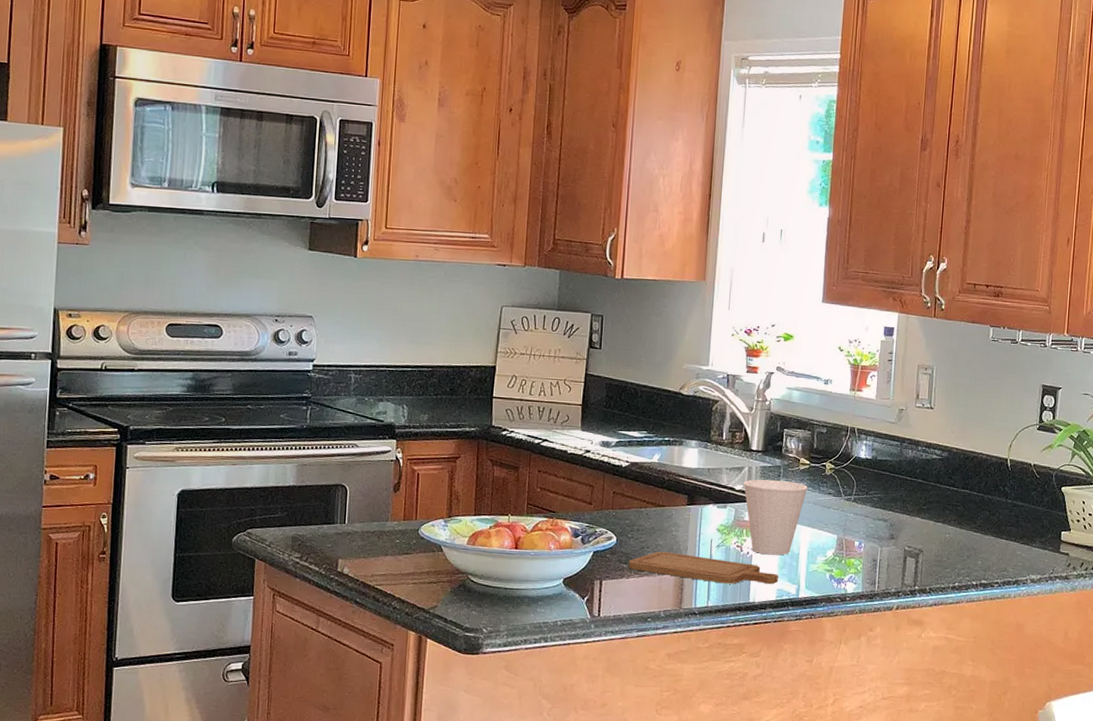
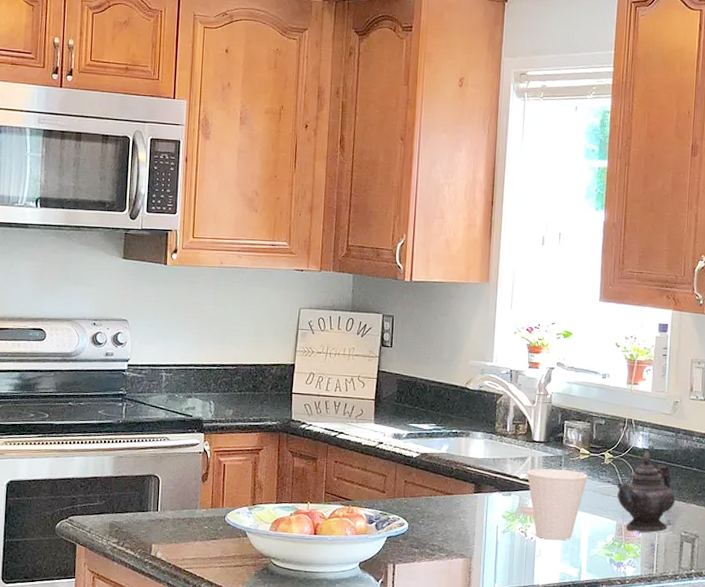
chopping board: present [628,551,778,584] -> none [419,536,561,568]
teapot: none [838,461,900,547] -> present [617,451,676,533]

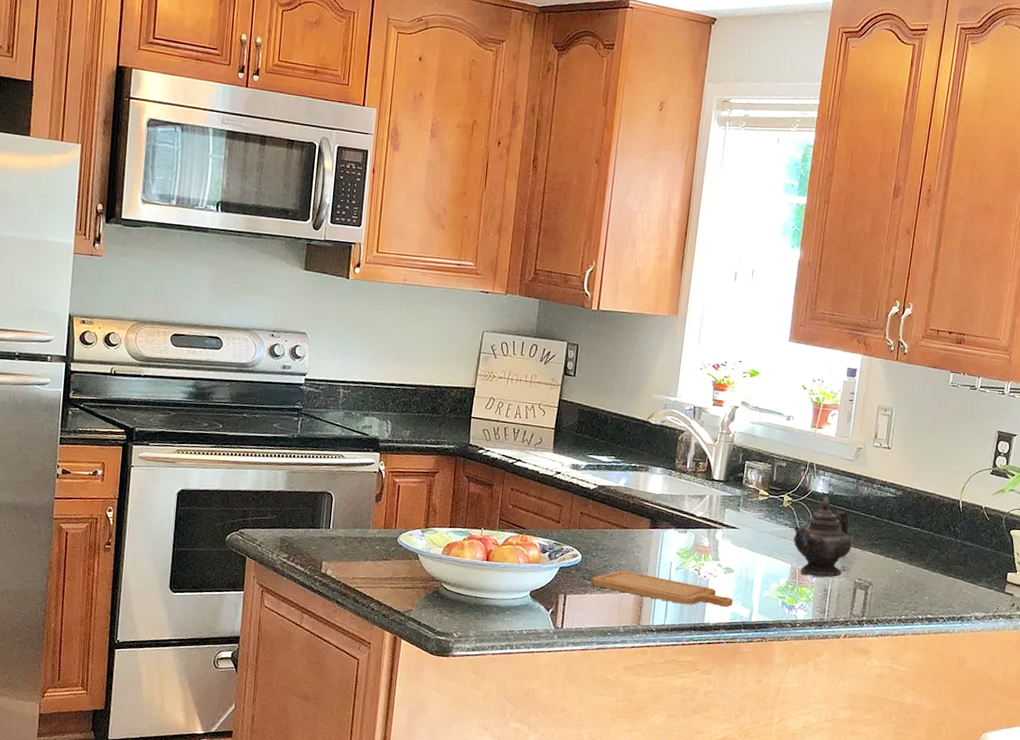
chopping board: none [419,536,561,568] -> present [591,570,733,607]
cup: present [526,468,589,541] -> none [704,507,766,581]

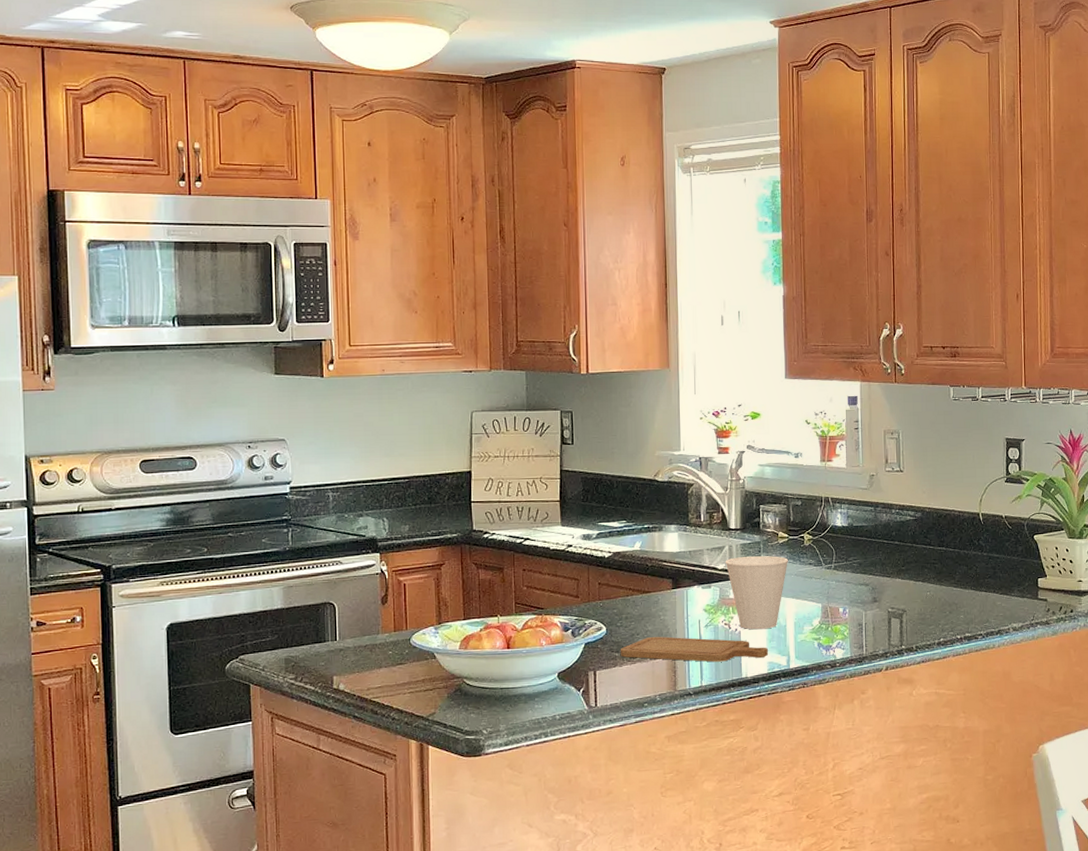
cup: none [704,507,766,581] -> present [725,556,789,630]
teapot: present [793,496,852,578] -> none [819,528,880,613]

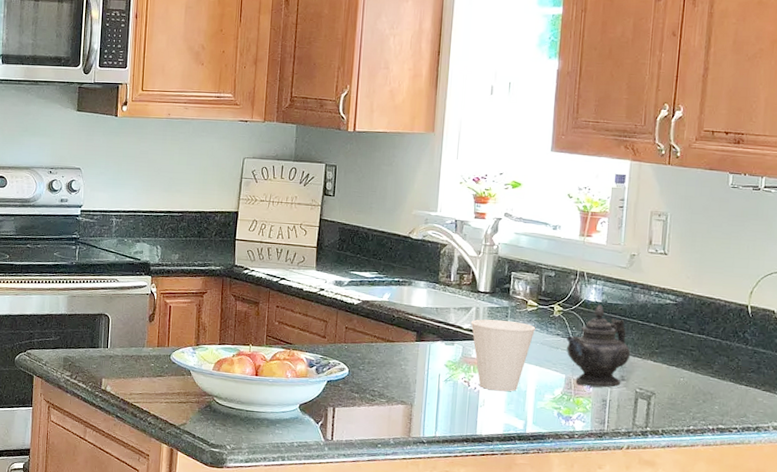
chopping board: present [620,636,768,662] -> none [359,383,505,418]
teapot: none [819,528,880,613] -> present [566,304,631,388]

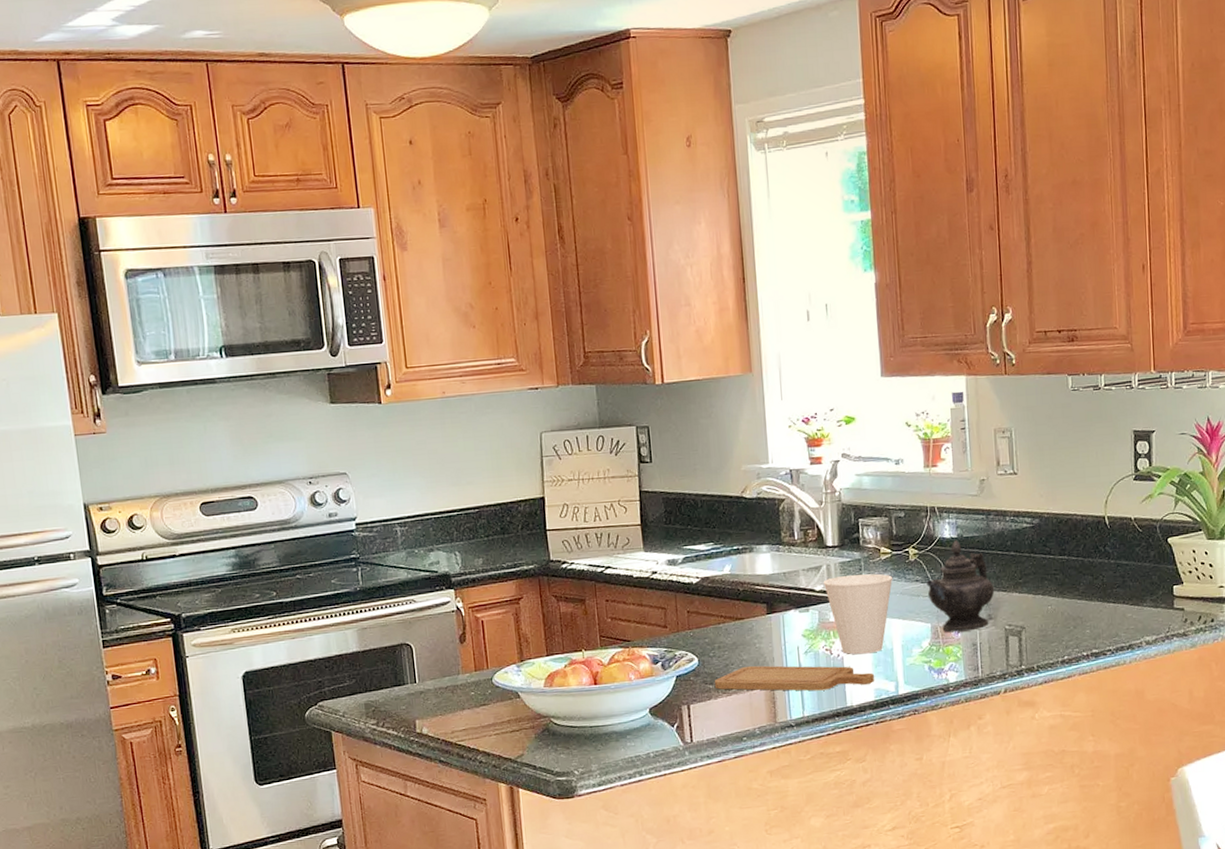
chopping board: none [359,383,505,418] -> present [714,665,874,691]

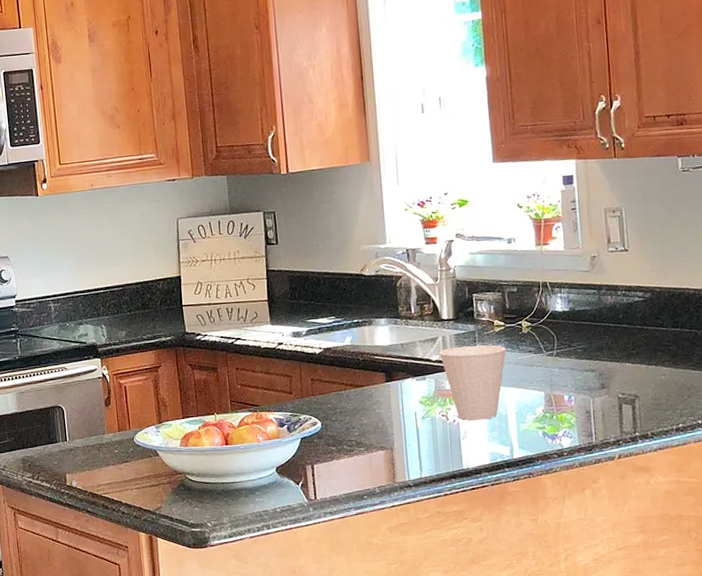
chopping board: present [714,665,874,691] -> none [336,429,489,454]
teapot: present [926,540,995,633] -> none [539,313,608,401]

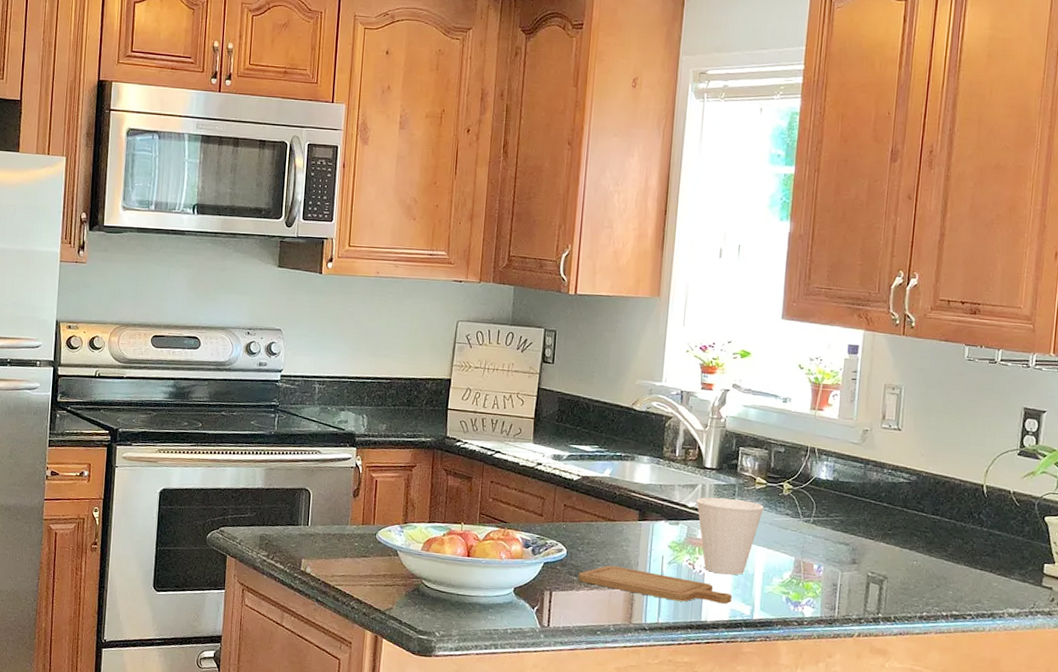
chopping board: none [336,429,489,454] -> present [578,565,732,604]

